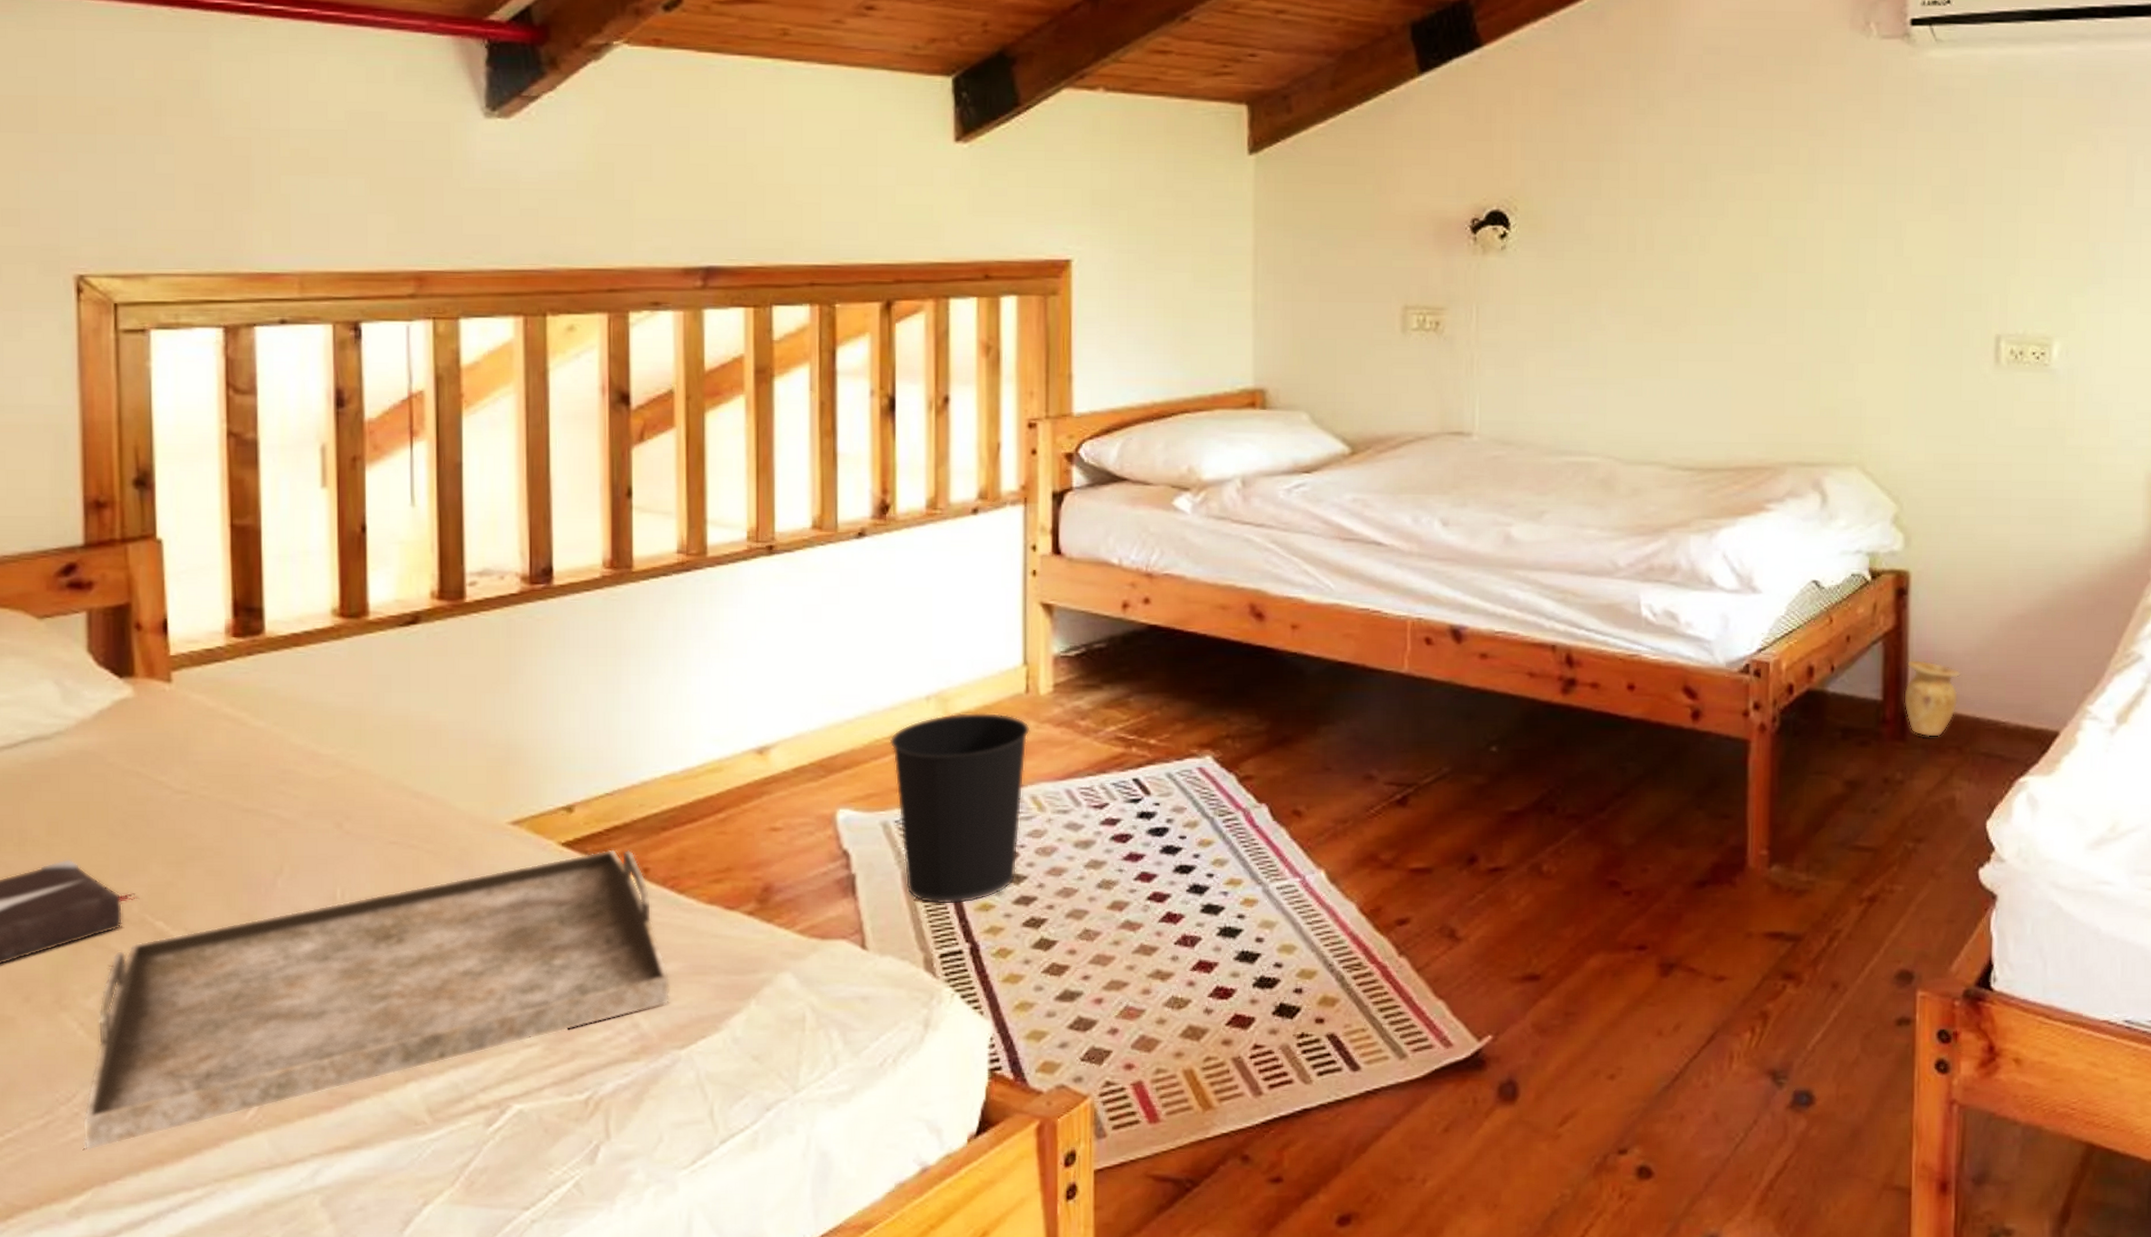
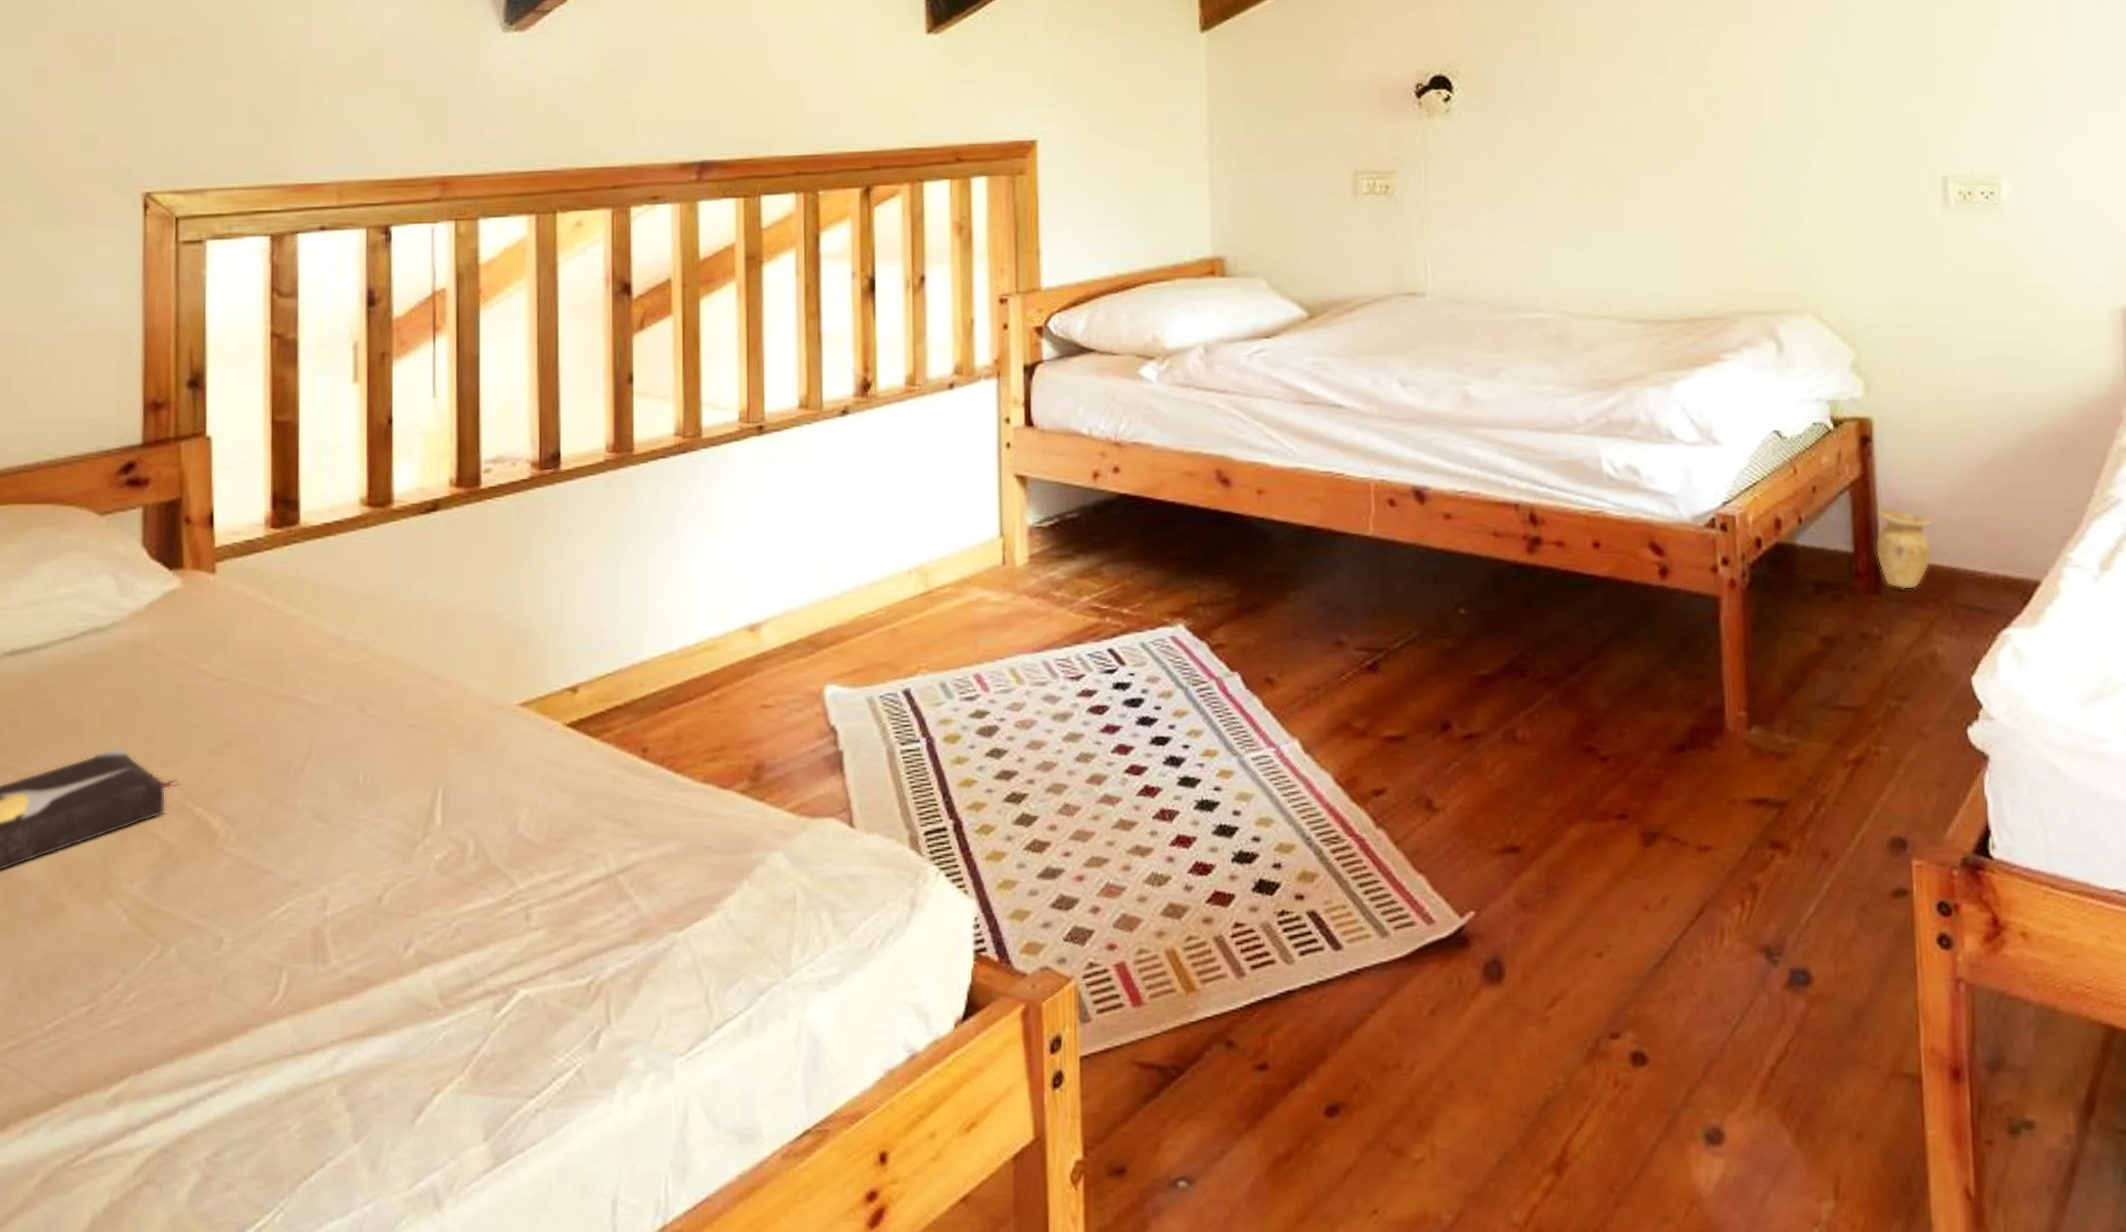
serving tray: present [83,849,671,1150] -> none [123,729,668,1038]
wastebasket: present [889,712,1030,904] -> none [873,585,1008,780]

